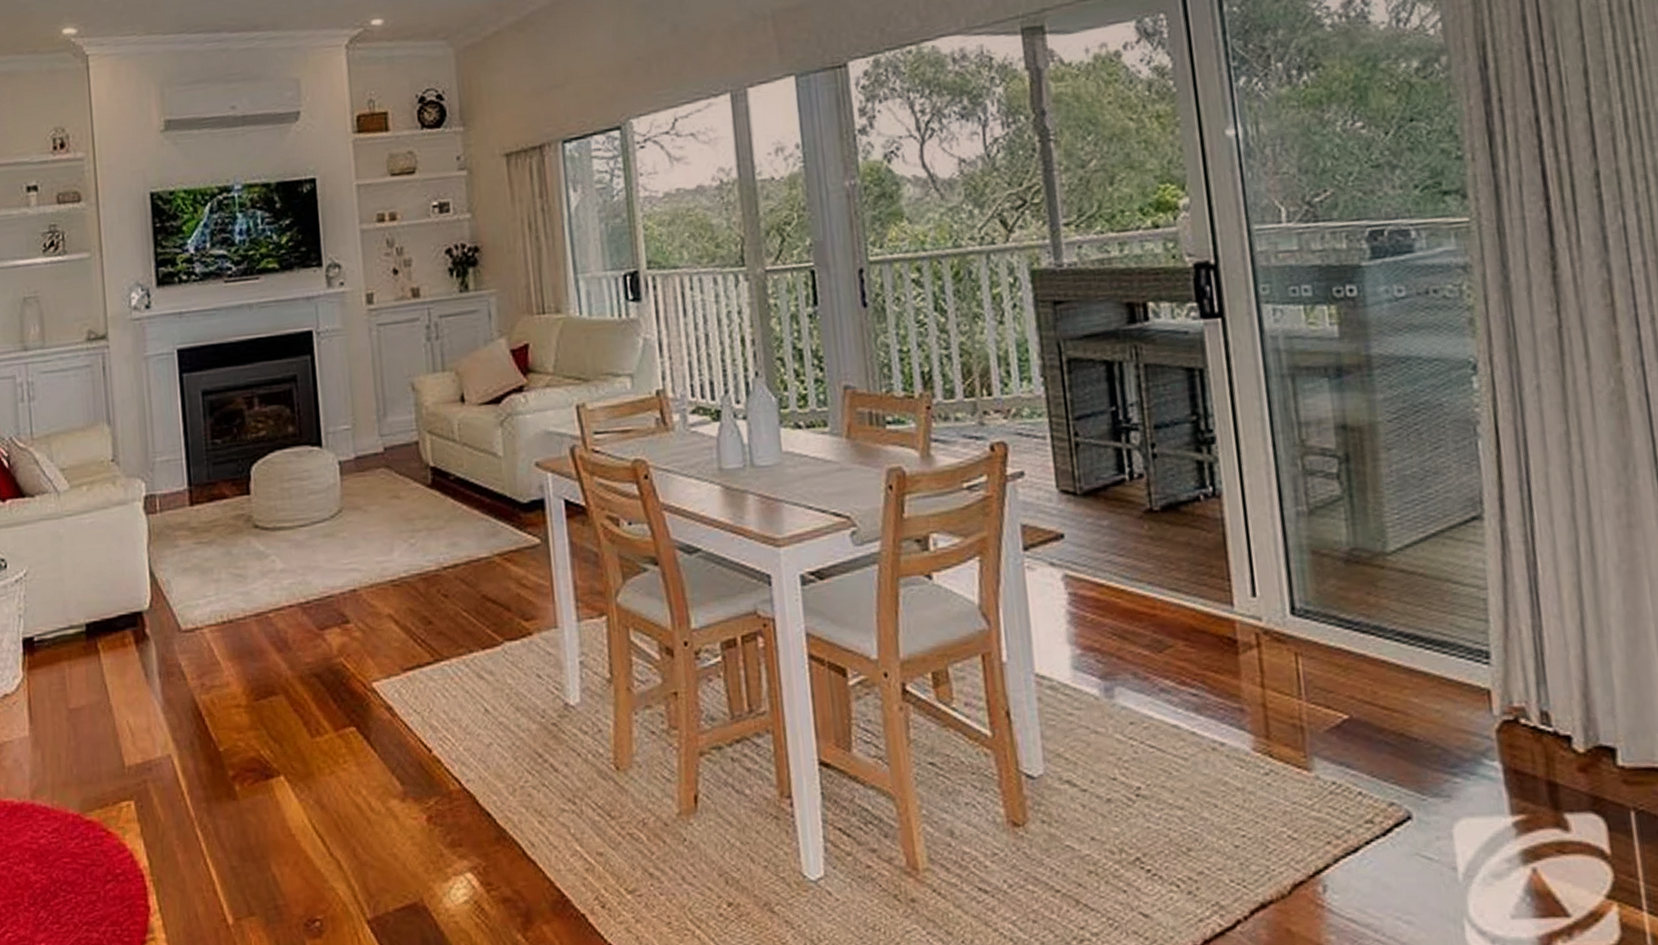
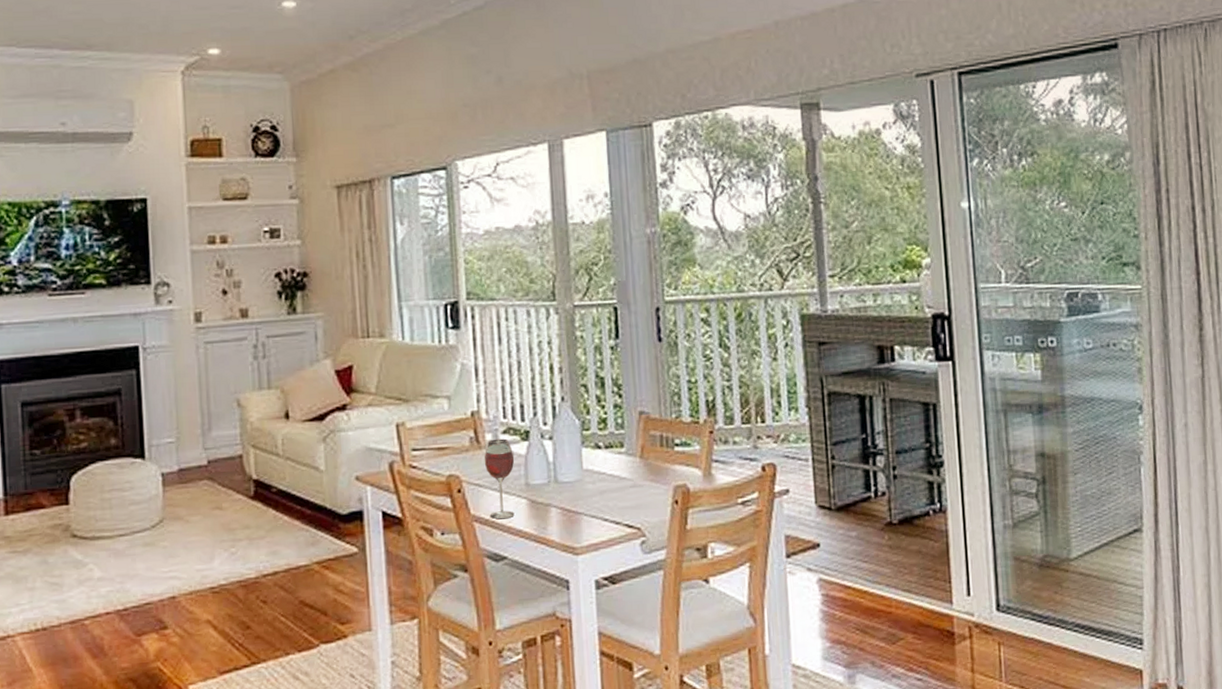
wineglass: none [671,419,708,507] -> present [484,438,515,519]

